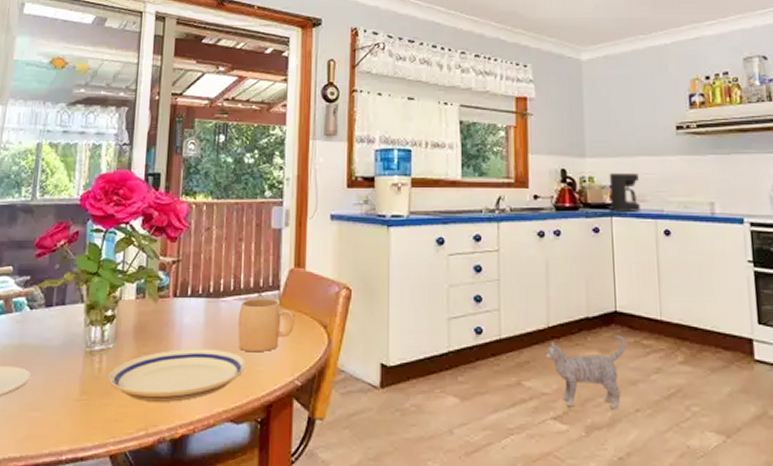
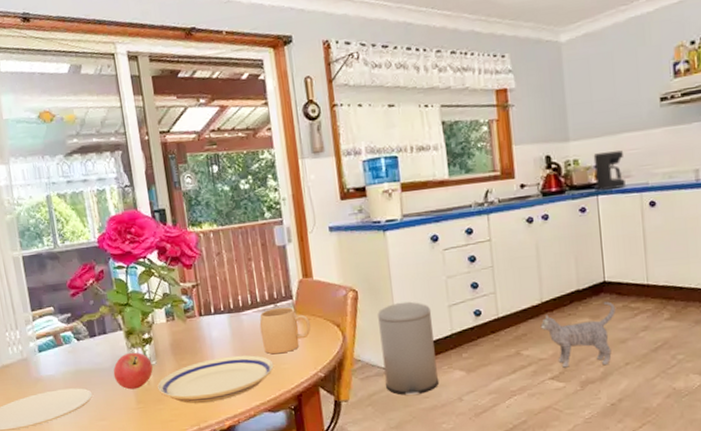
fruit: none [61,330,109,376] -> present [113,352,153,390]
pedal bin: none [369,308,429,422] -> present [377,301,438,396]

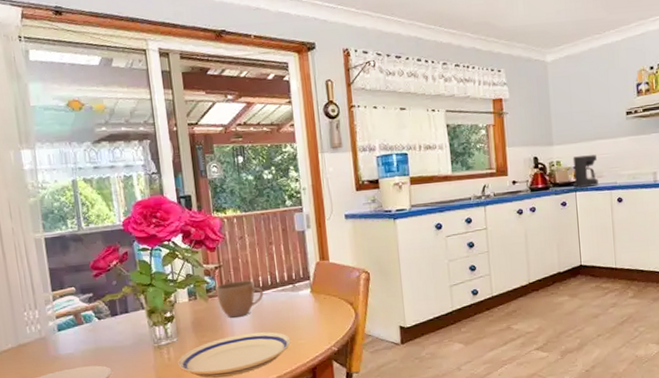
fruit: present [113,352,153,390] -> none [134,330,174,366]
cup: none [193,299,244,340] -> present [215,280,264,318]
mug: present [259,307,311,355] -> none [278,287,326,331]
pedal bin: present [377,301,438,396] -> none [387,282,440,367]
cat: present [540,301,616,368] -> none [528,282,590,340]

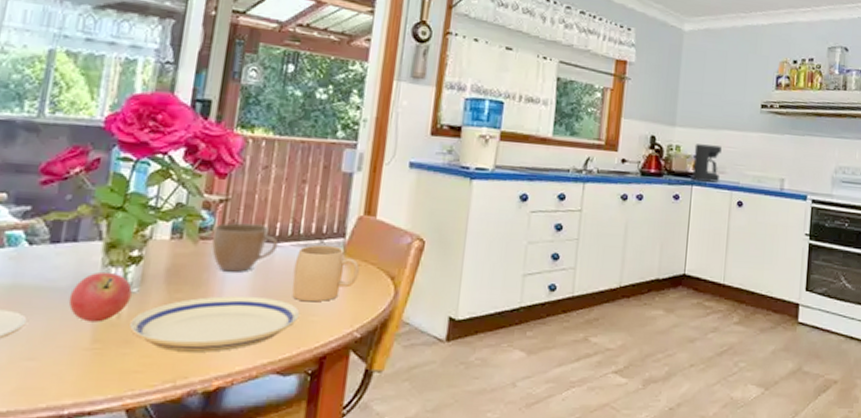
fruit: none [134,330,174,366] -> present [68,271,132,323]
mug: none [278,287,326,331] -> present [292,244,359,303]

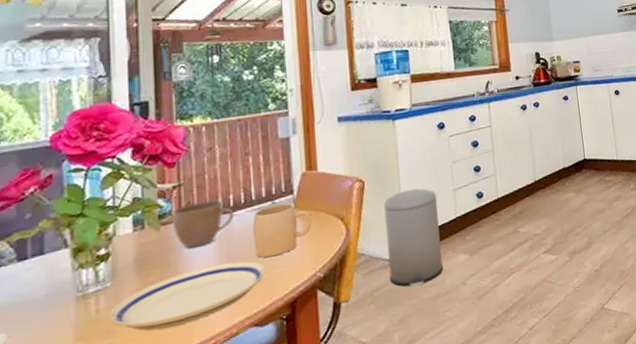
fruit: present [68,271,132,323] -> none [46,273,106,325]
pedal bin: none [432,262,504,375] -> present [384,188,443,288]
coffee maker: present [692,144,722,183] -> none [572,49,597,82]

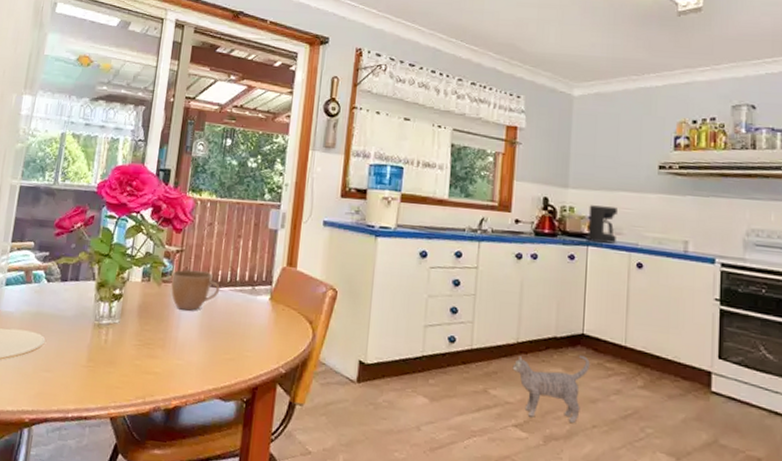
plate: present [110,261,266,331] -> none [113,330,237,376]
mug: present [252,203,312,258] -> none [231,290,284,340]
pedal bin: present [384,188,443,288] -> none [345,311,407,415]
cat: none [534,176,594,241] -> present [512,355,590,423]
coffee maker: none [572,49,597,82] -> present [587,205,617,244]

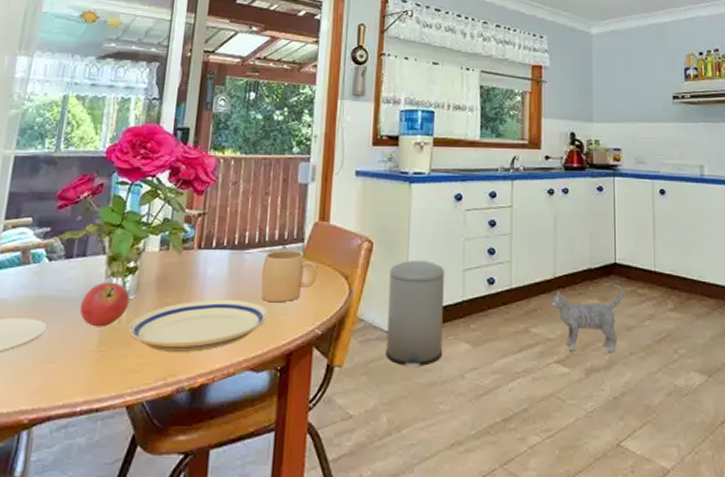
fruit: none [72,305,115,346] -> present [79,281,130,327]
plate: none [113,330,237,376] -> present [128,299,268,352]
cup: present [171,269,220,311] -> none [192,233,248,278]
mug: none [231,290,284,340] -> present [261,250,317,303]
pedal bin: none [345,311,407,415] -> present [386,260,445,367]
coffee maker: present [587,205,617,244] -> none [613,137,639,173]

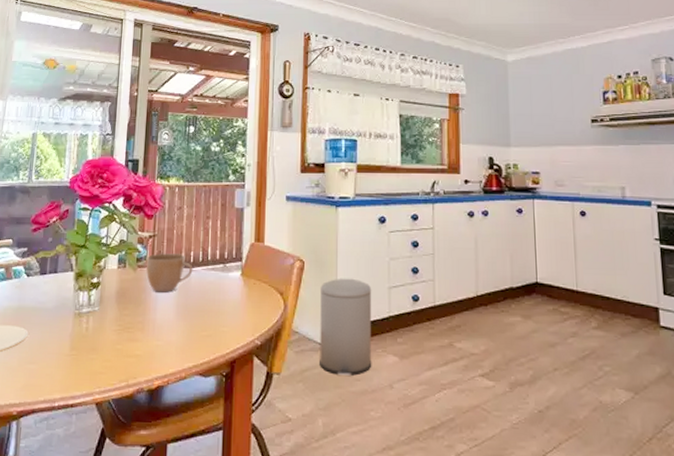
fruit: present [79,281,130,327] -> none [54,295,95,334]
plate: present [128,299,268,352] -> none [95,311,213,358]
cup: none [192,233,248,278] -> present [146,253,193,292]
mug: present [261,250,317,303] -> none [205,268,255,316]
cat: present [551,284,624,352] -> none [474,302,546,367]

